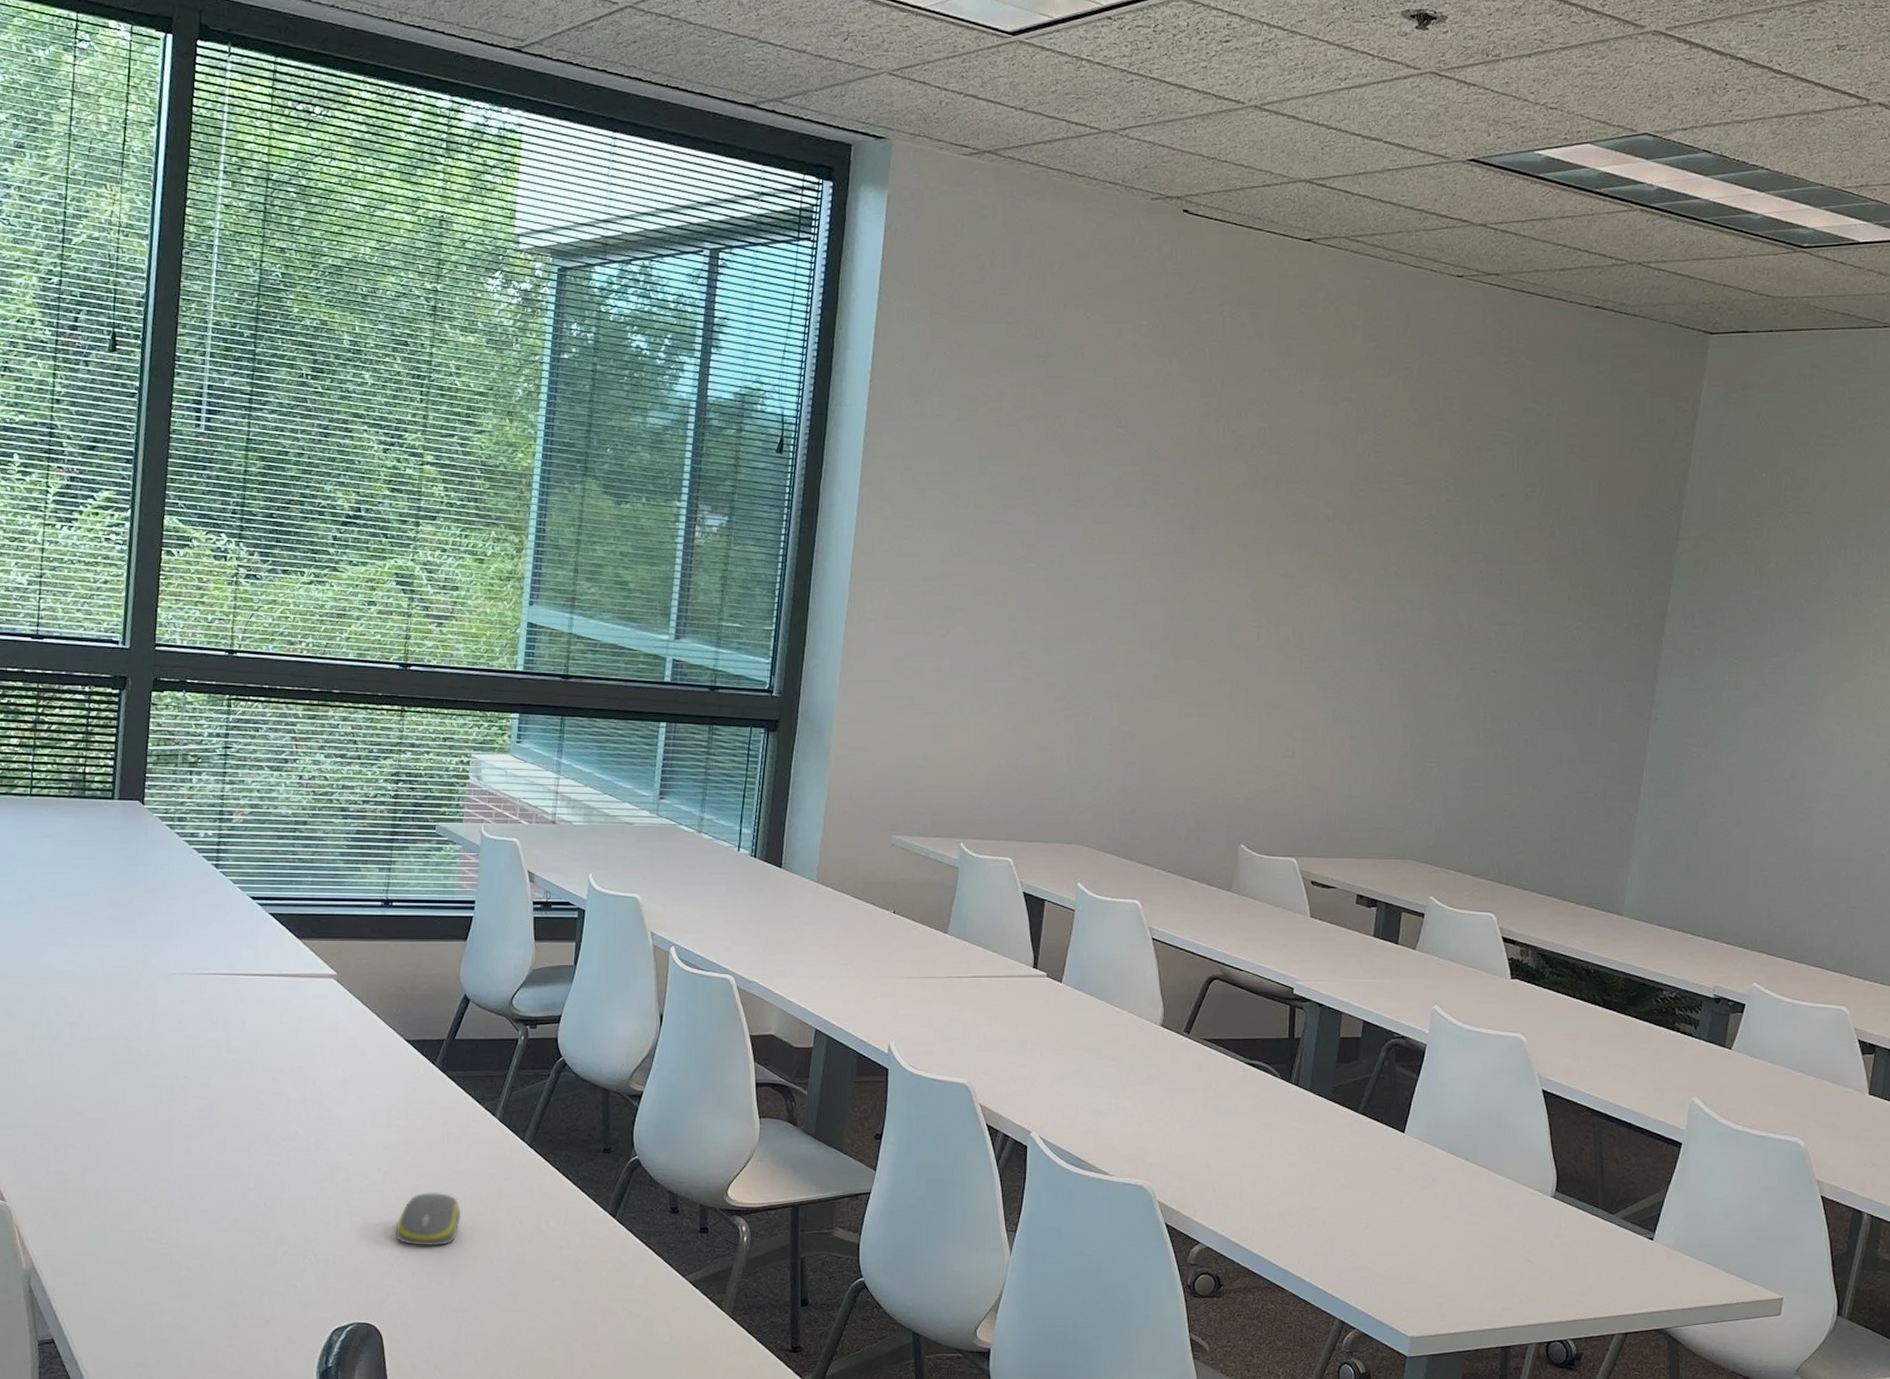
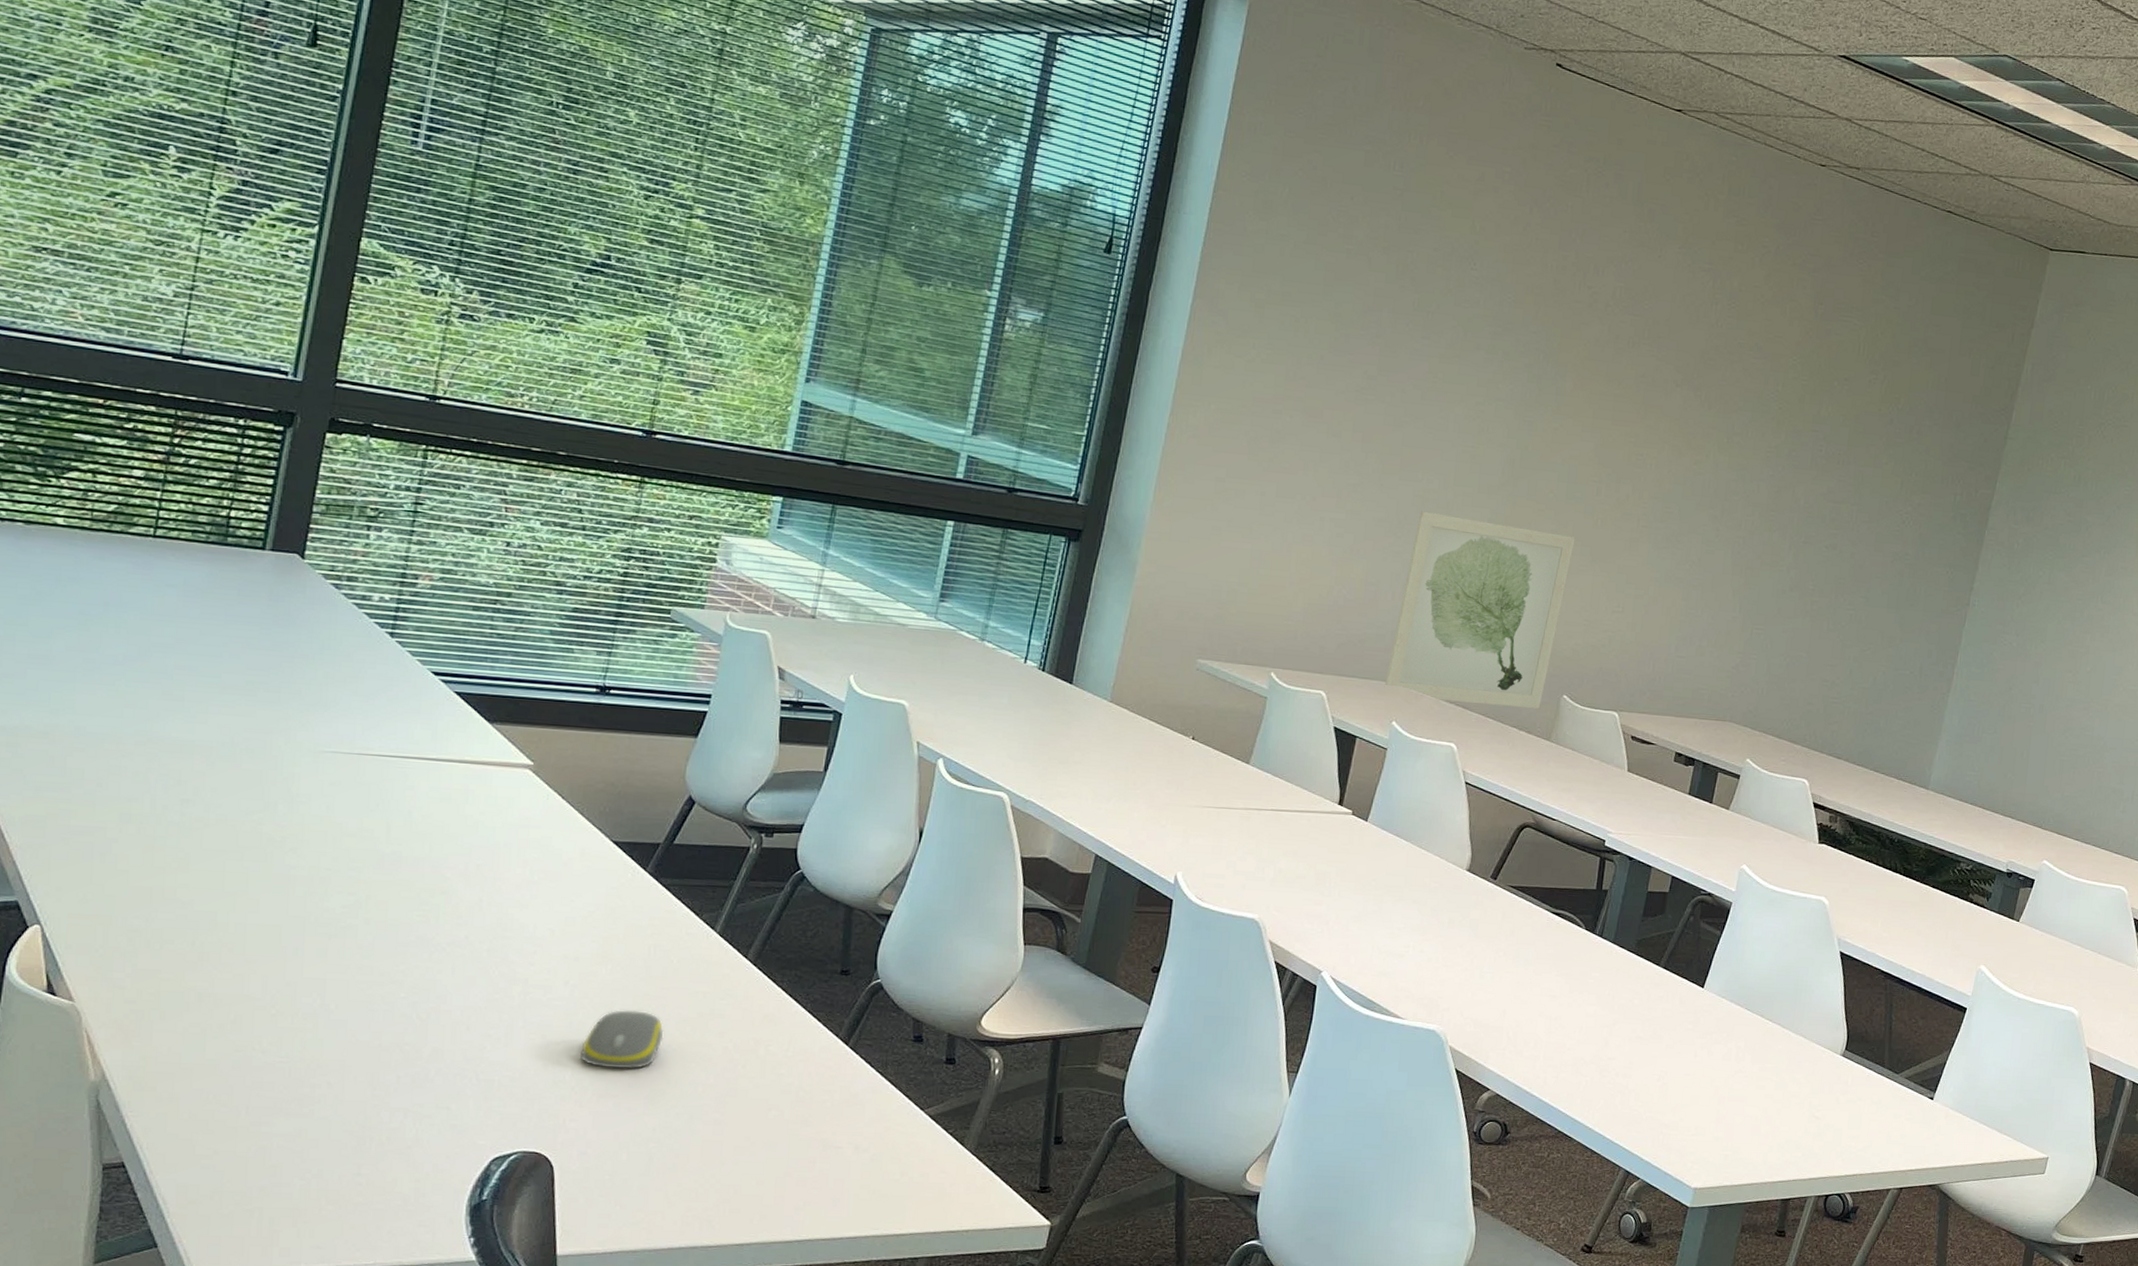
wall art: none [1067,672,1240,861] -> present [1384,511,1575,709]

